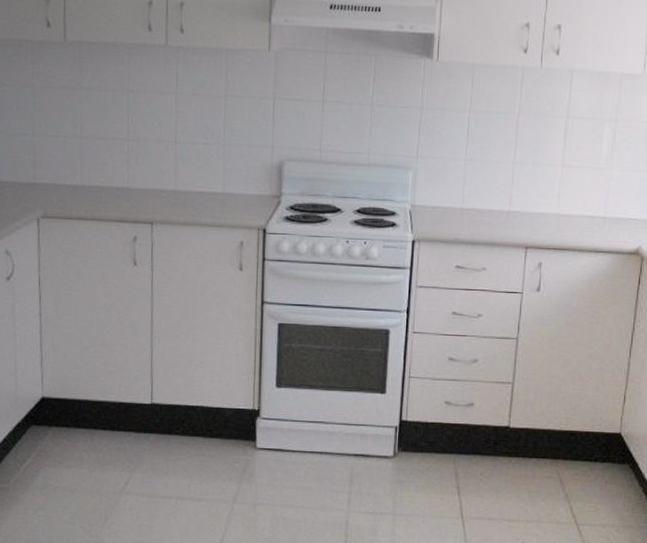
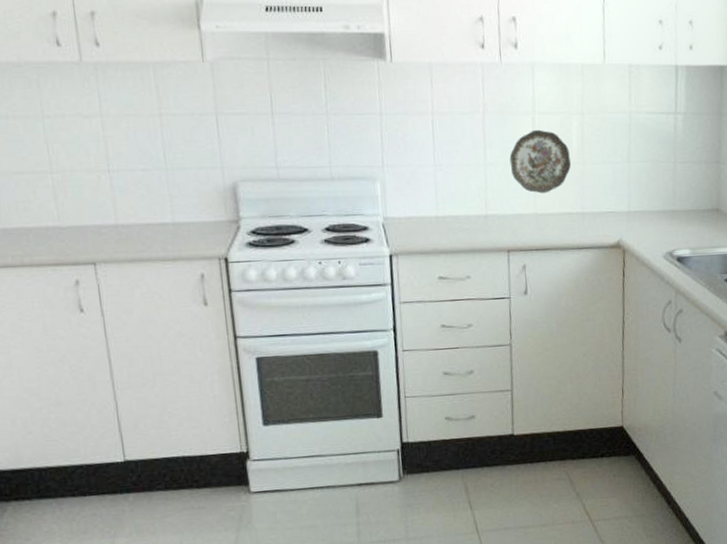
decorative plate: none [538,133,599,195] -> present [509,129,572,194]

